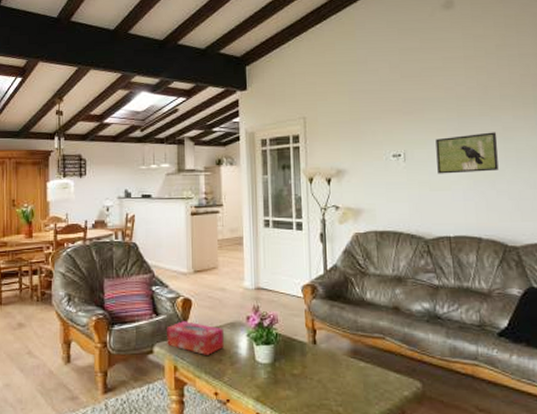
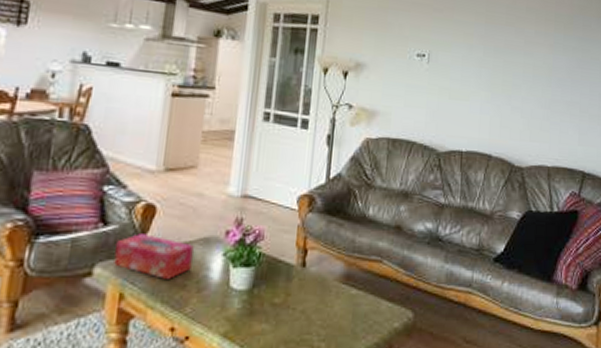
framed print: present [435,132,499,174] -> none [459,43,519,86]

